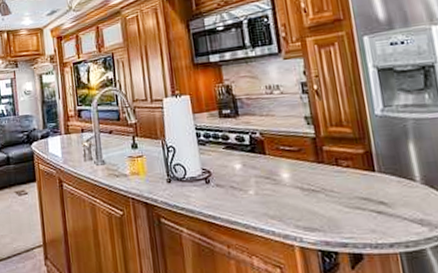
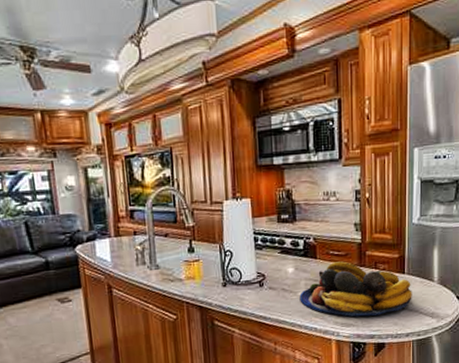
fruit bowl: none [250,157,390,221] -> present [299,261,412,317]

